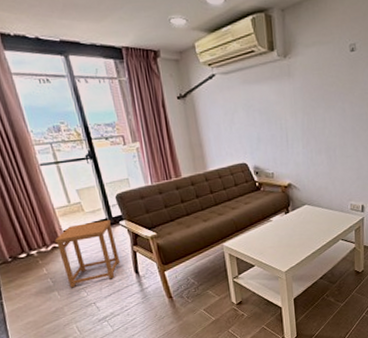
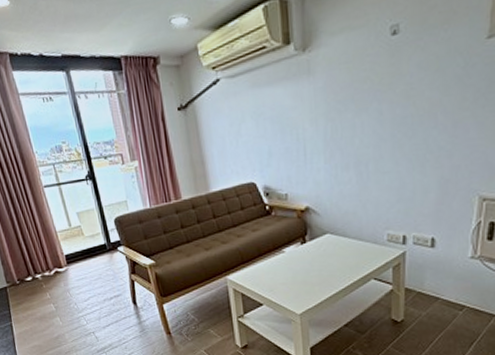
side table: present [54,220,120,288] -> none [57,245,118,315]

